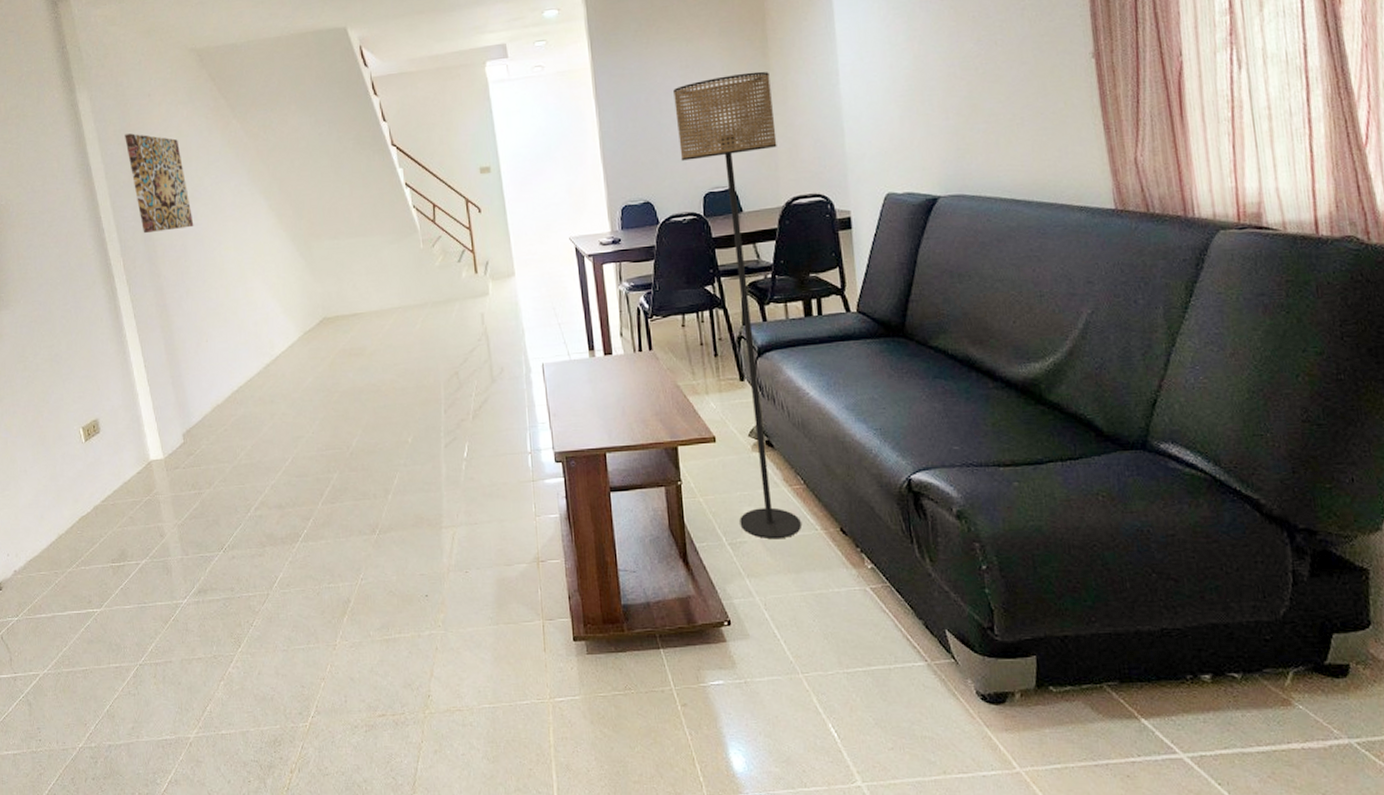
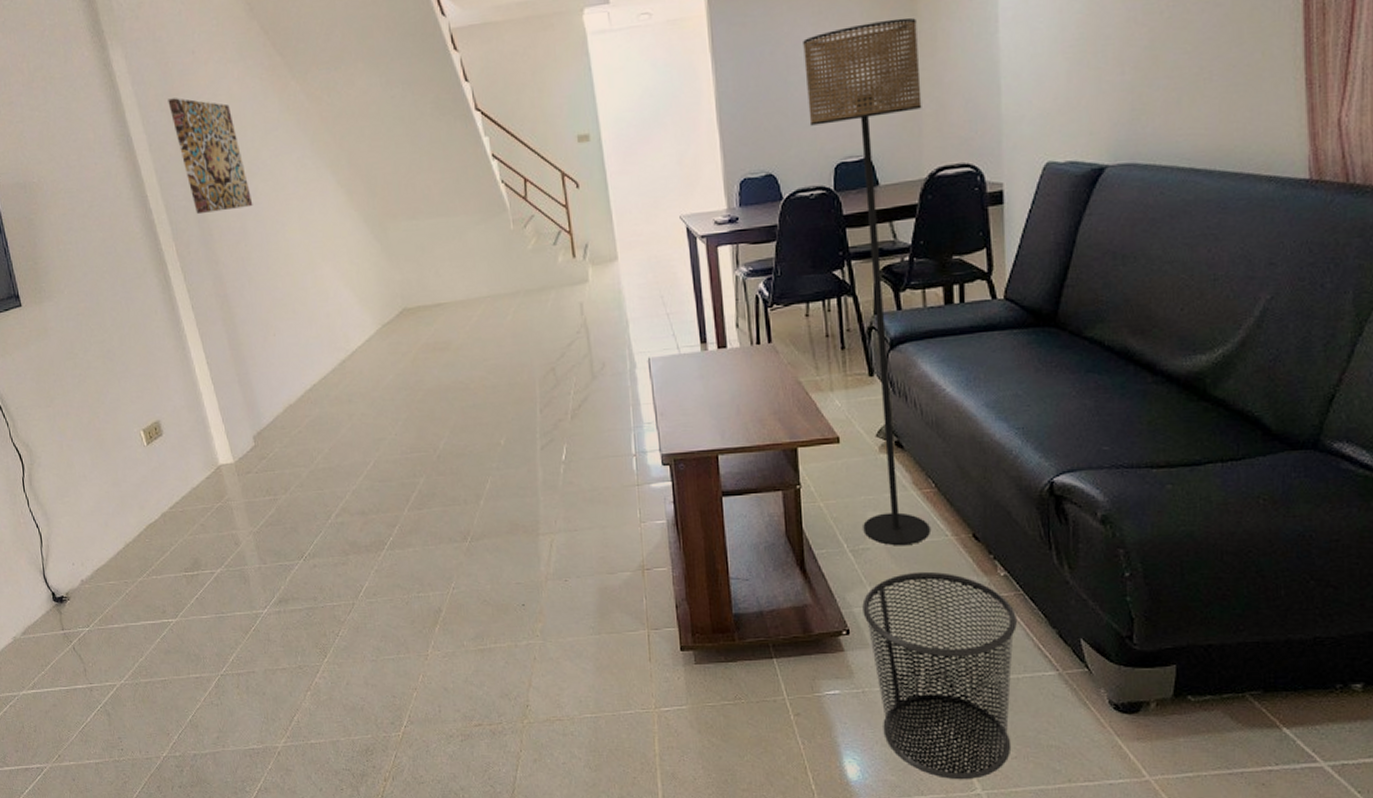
waste bin: none [741,564,887,772] -> present [862,571,1018,780]

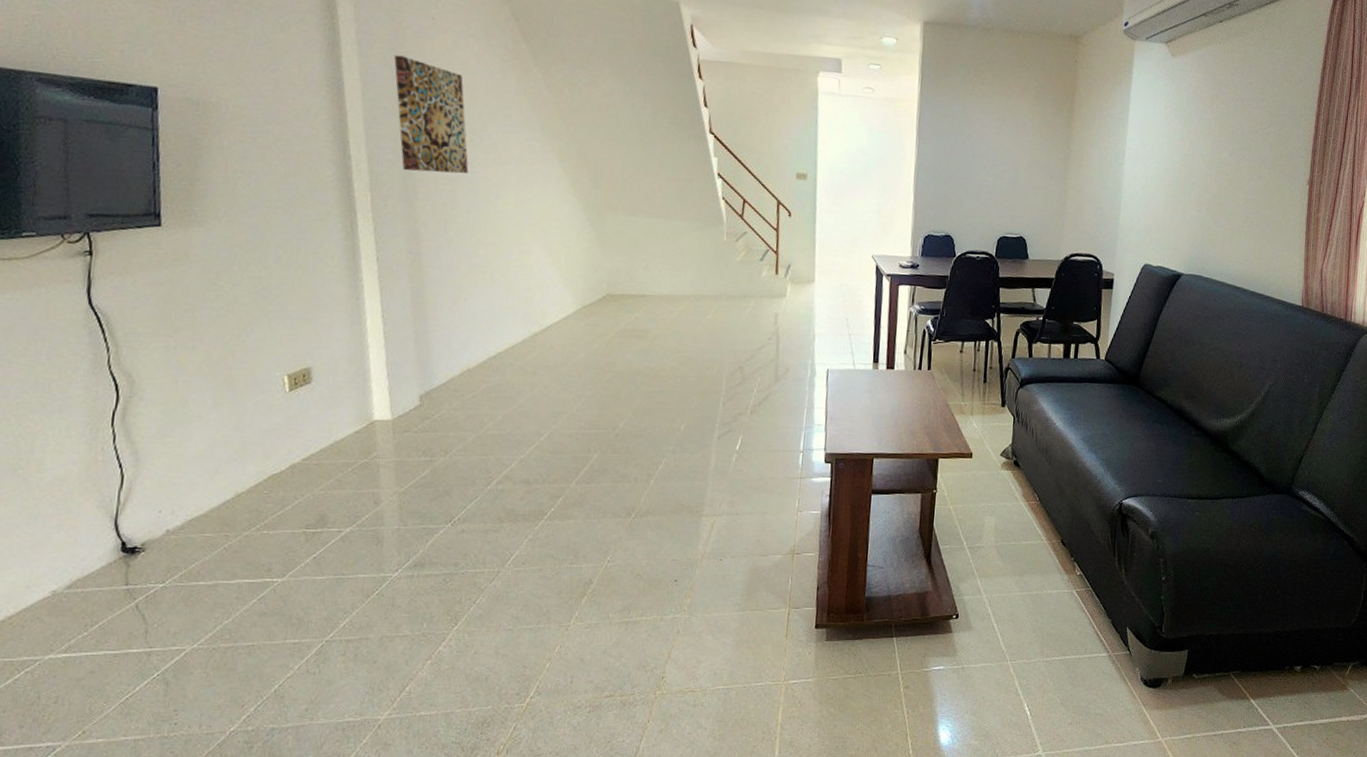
floor lamp: present [803,17,930,546] -> none [980,135,1070,546]
waste bin: present [862,571,1018,780] -> none [971,568,1085,744]

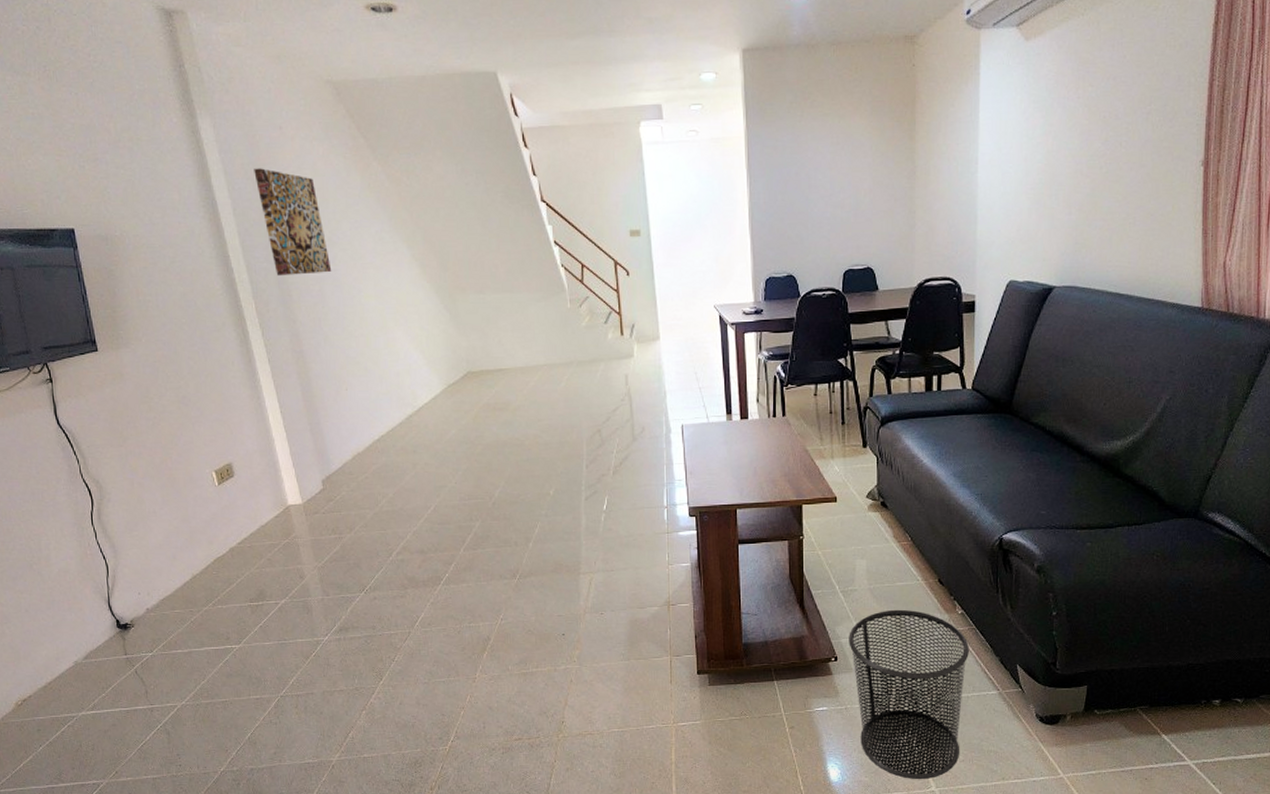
waste bin: none [971,568,1085,744] -> present [849,609,970,780]

